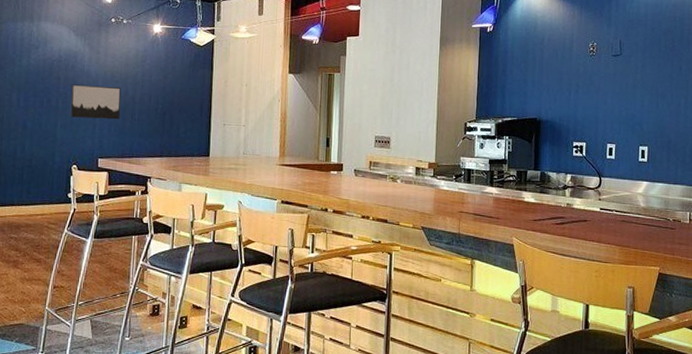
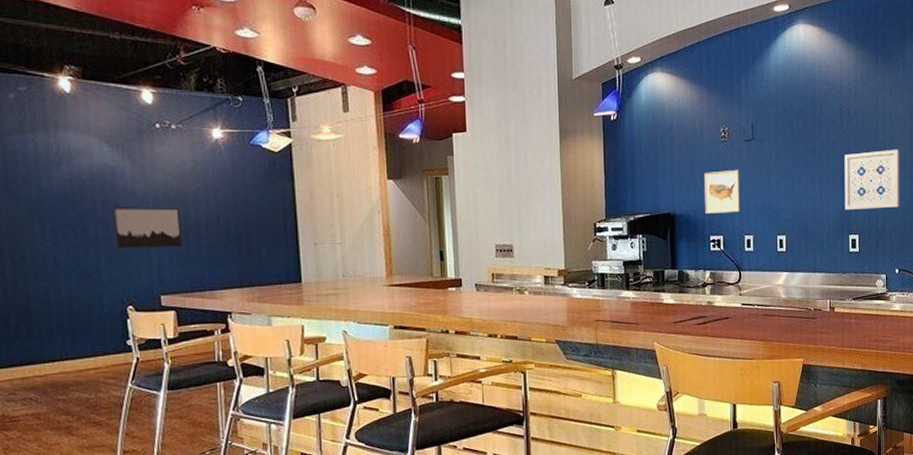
wall art: none [570,82,606,122] -> present [703,169,741,215]

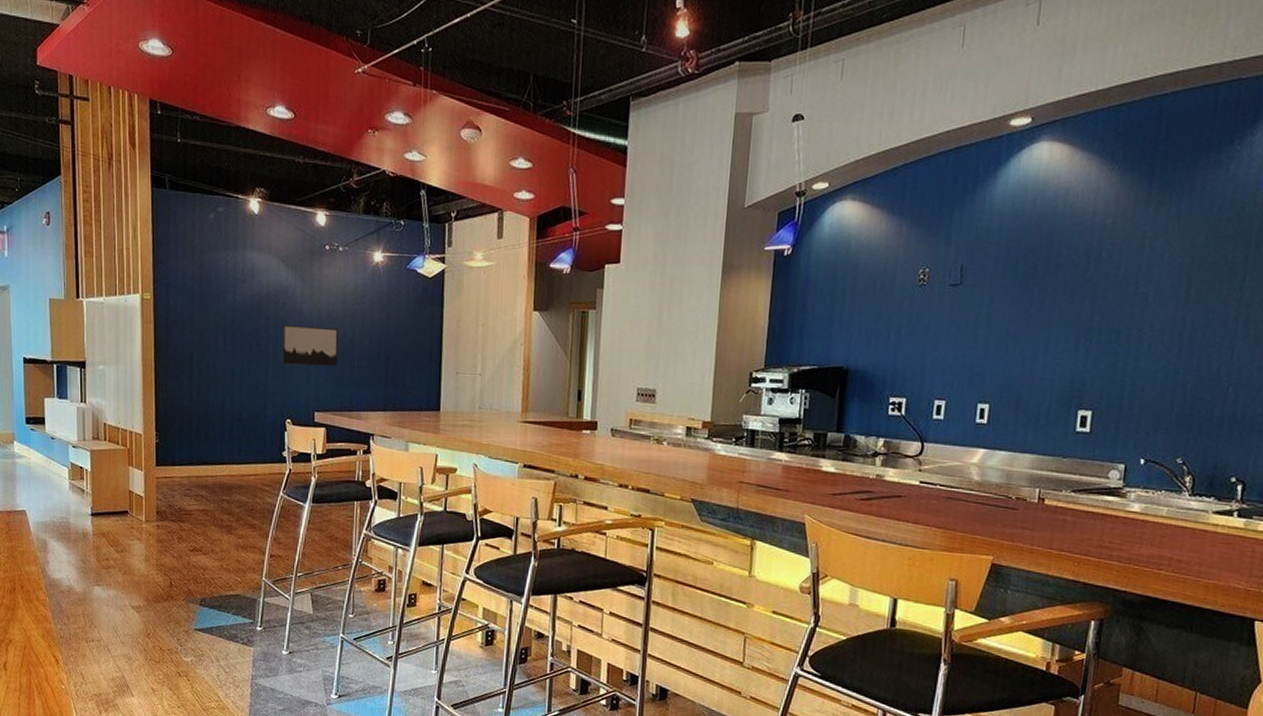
wall art: present [703,169,741,215] -> none [887,319,939,372]
wall art: present [844,149,900,210] -> none [1076,304,1169,380]

